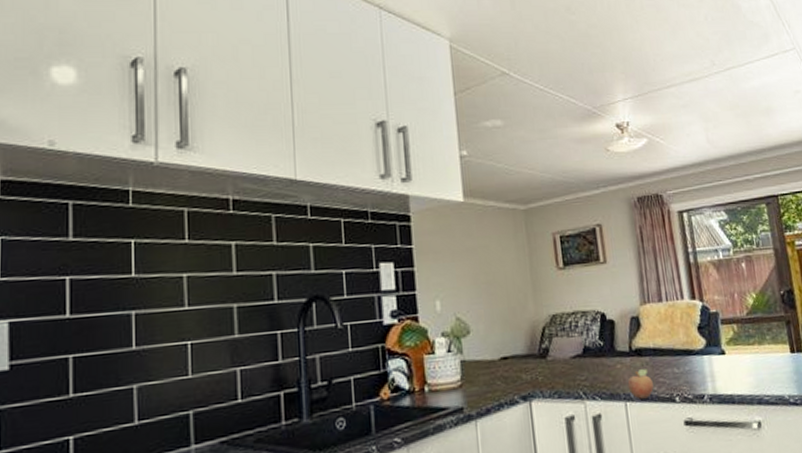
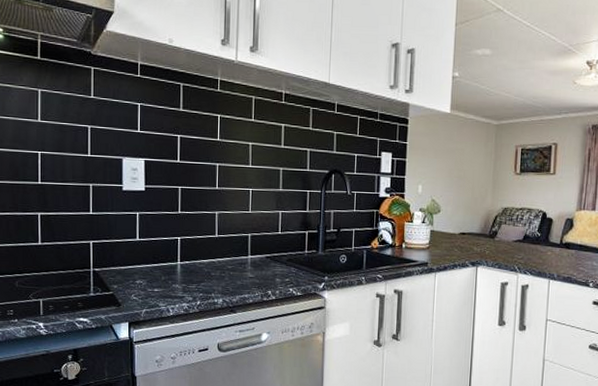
fruit: present [627,369,654,399] -> none [553,258,574,280]

